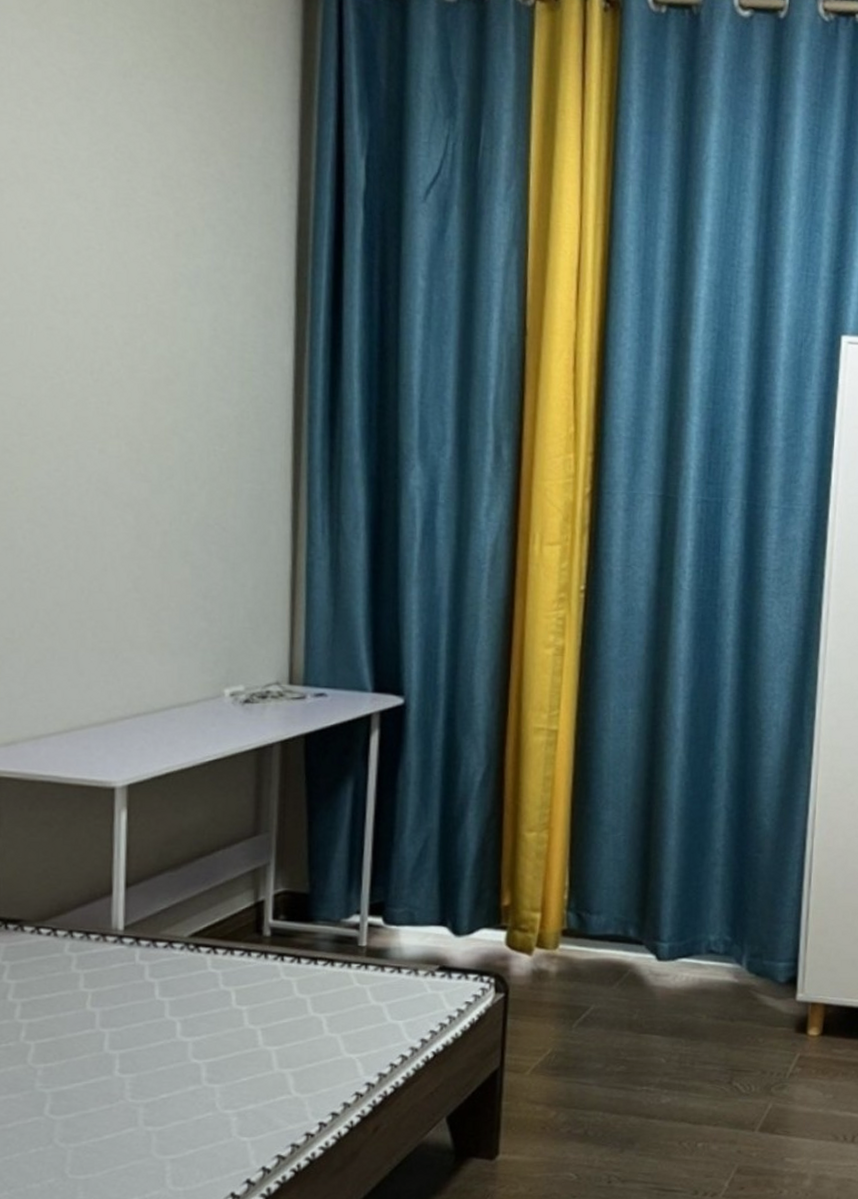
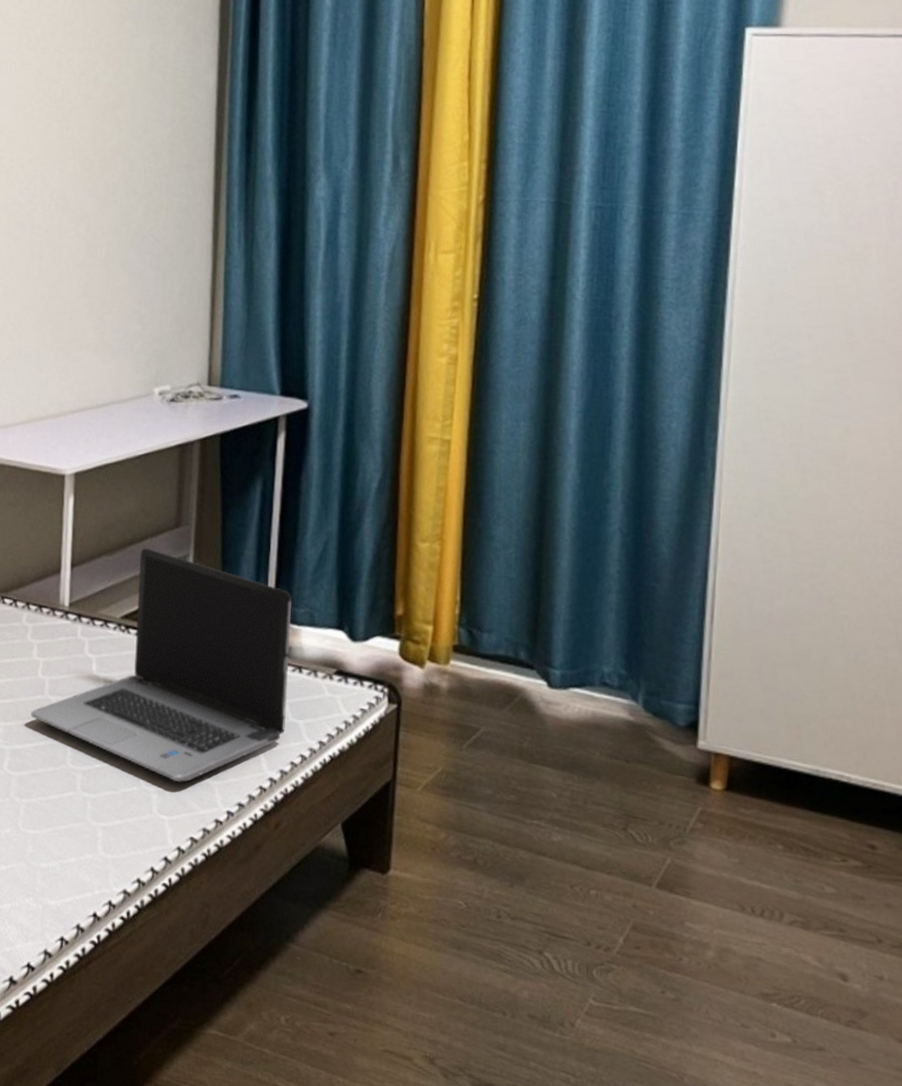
laptop computer: none [78,860,389,1101] -> present [31,548,292,783]

